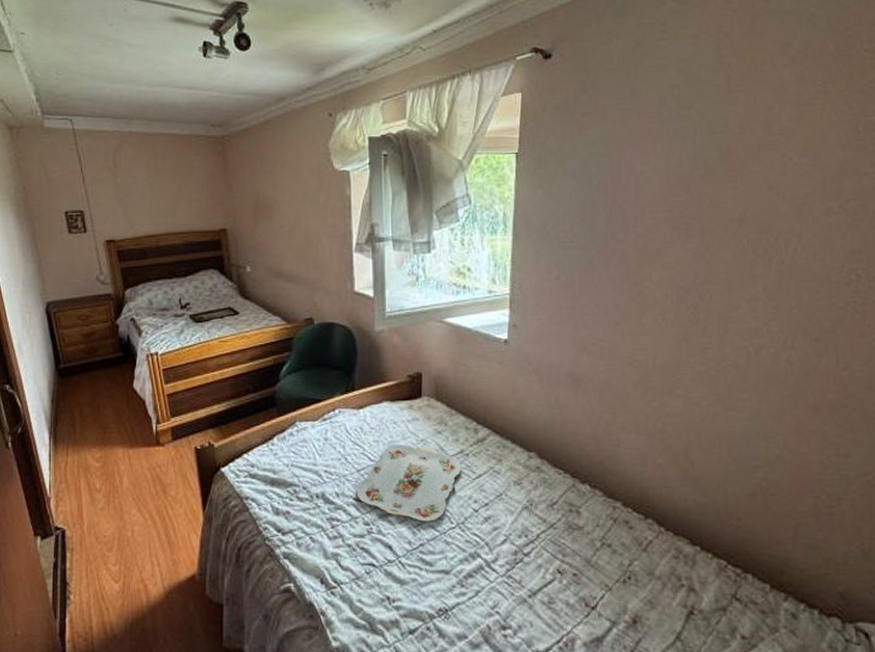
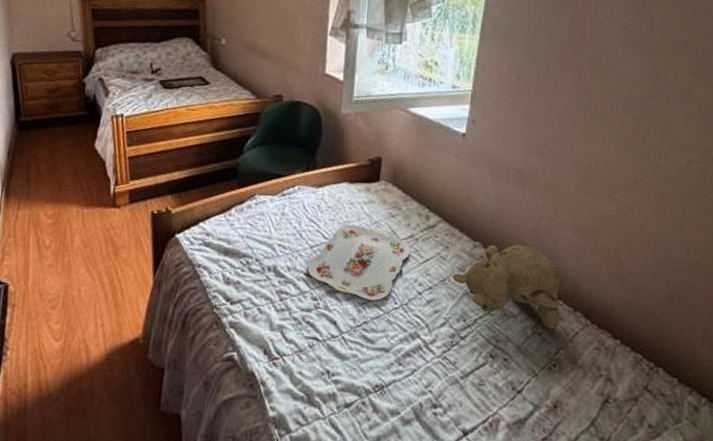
teddy bear: none [509,452,630,541] -> present [452,244,561,331]

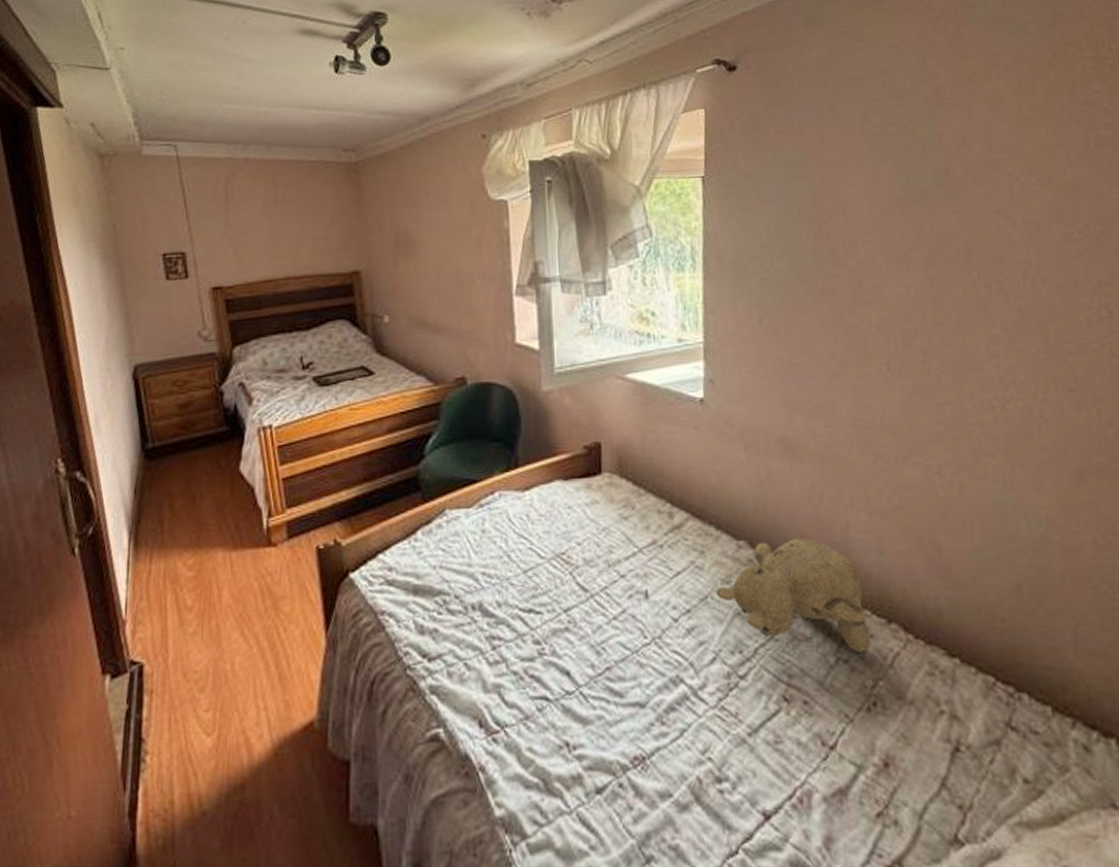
serving tray: present [307,224,411,301] -> none [523,535,656,637]

